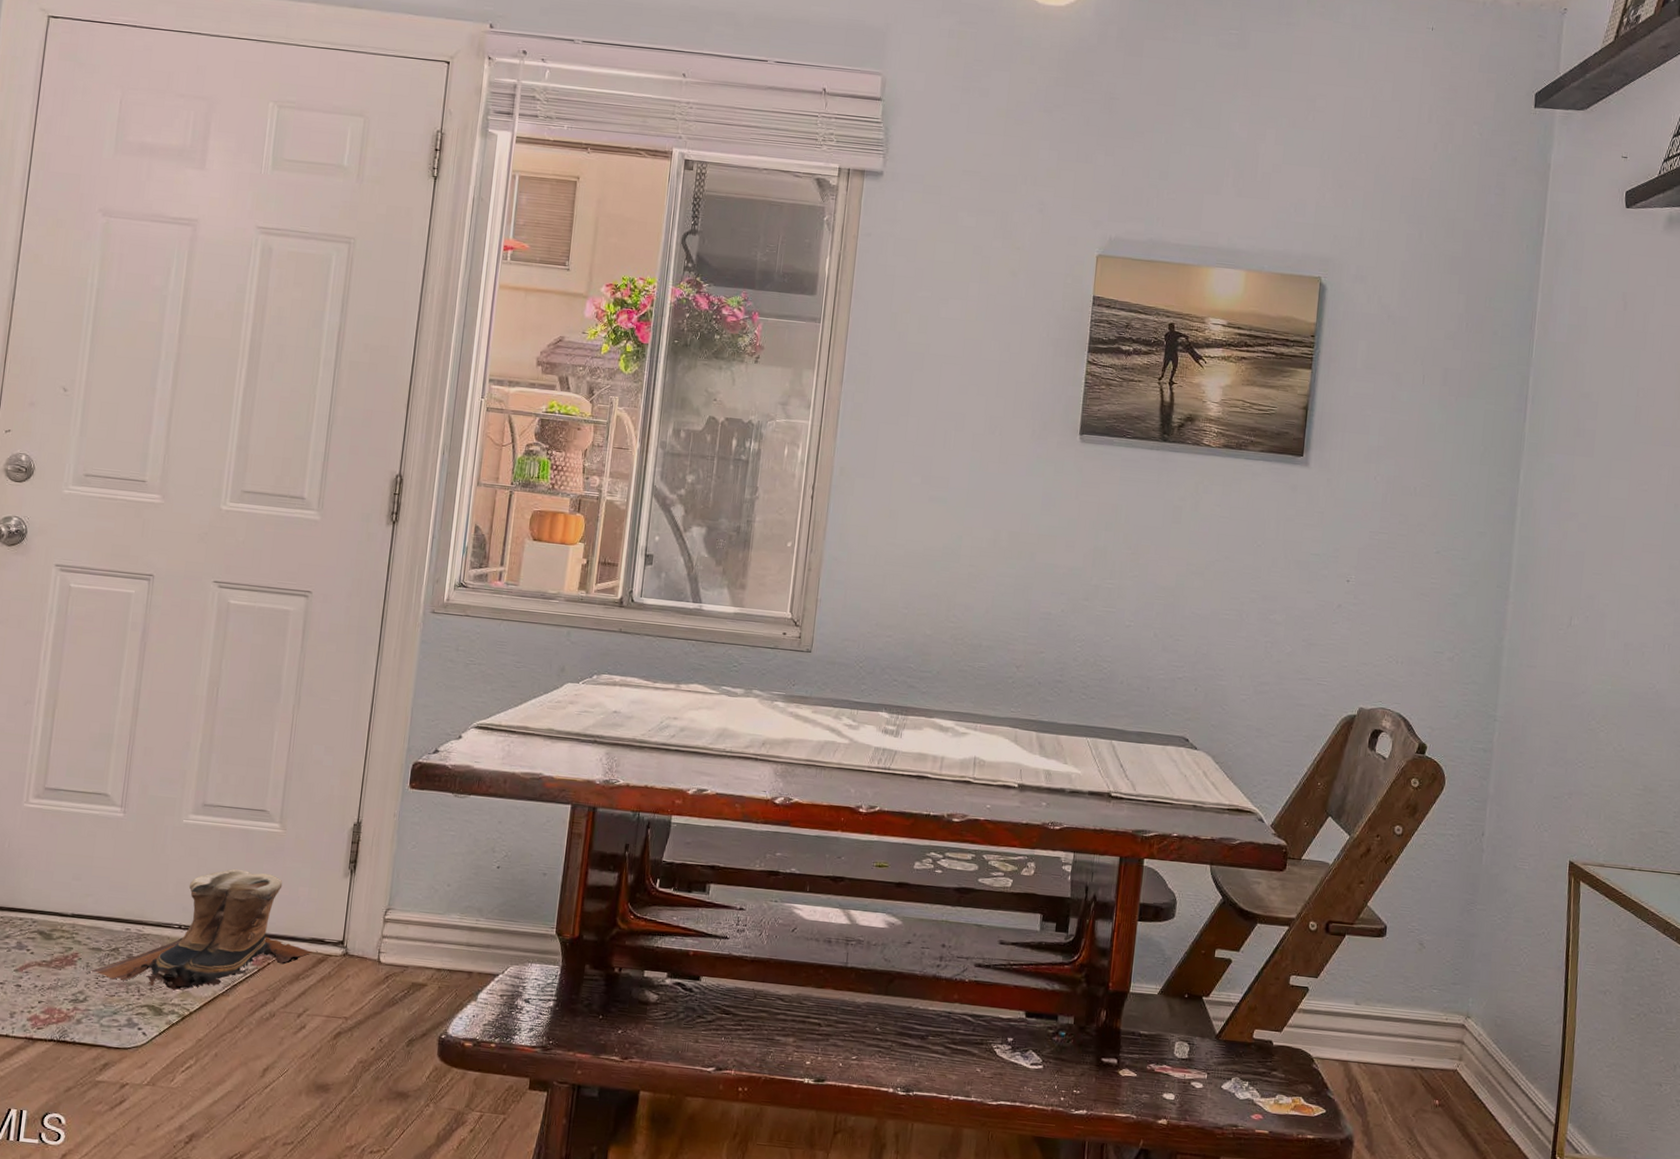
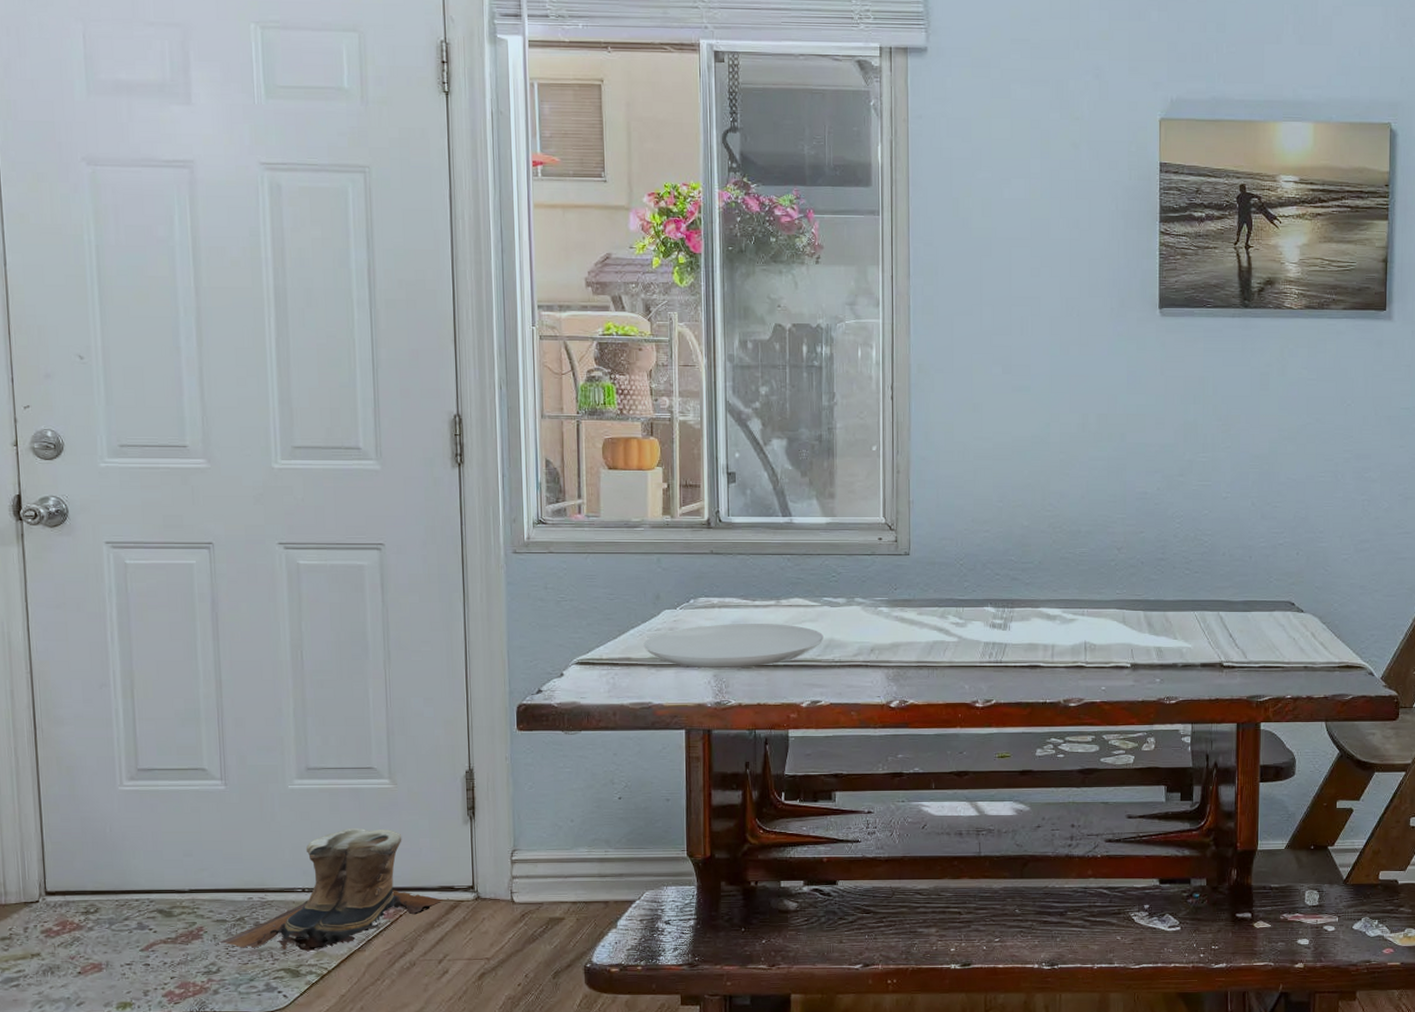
plate: none [542,702,718,748] -> present [643,624,824,667]

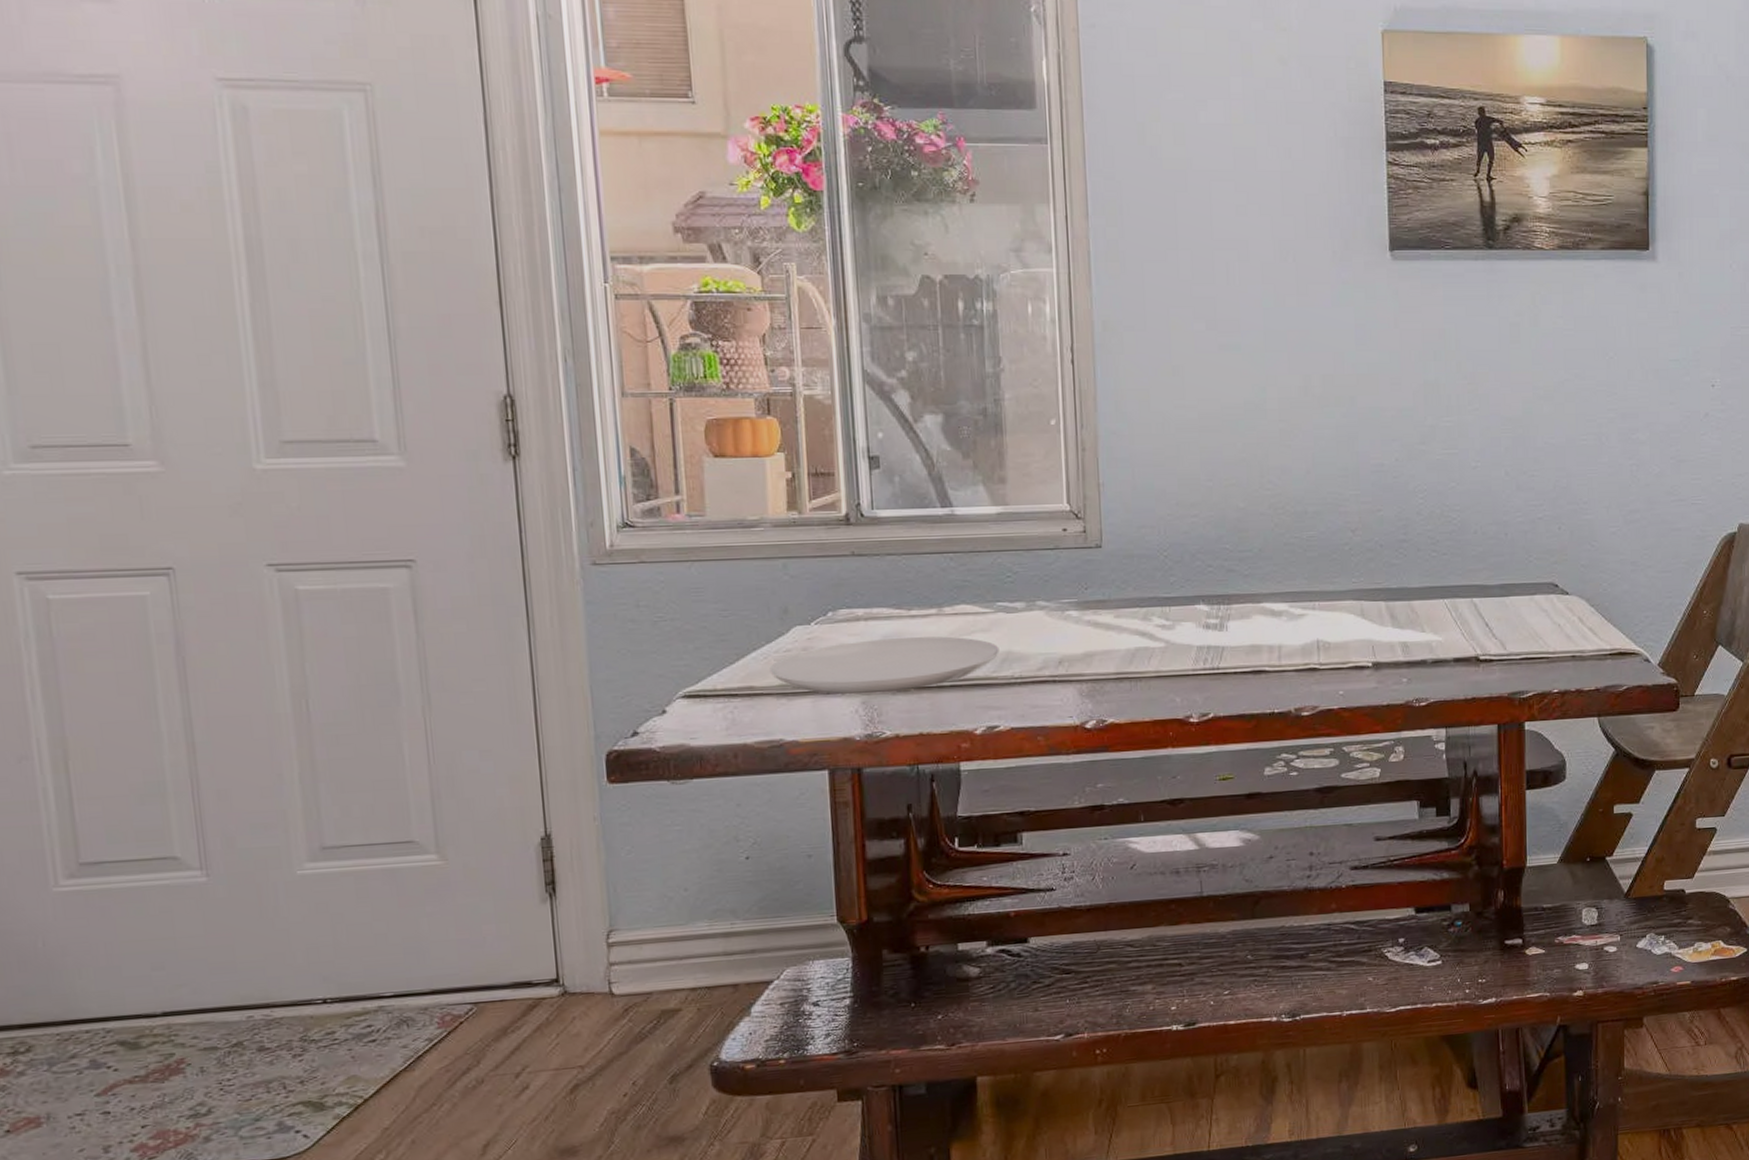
boot: present [214,827,449,952] -> none [202,917,526,1081]

